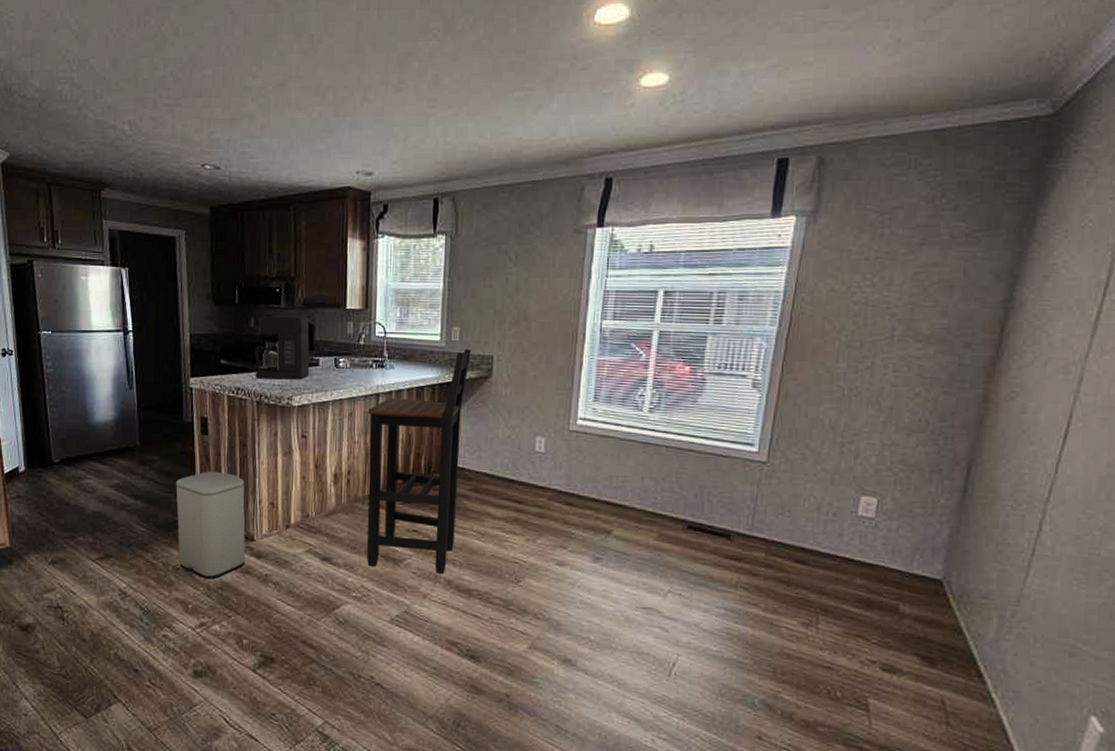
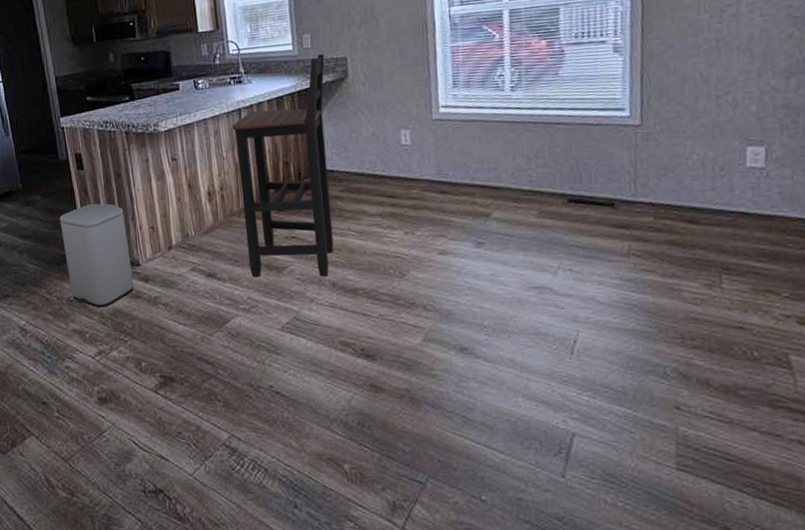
coffee maker: present [255,316,310,380] -> none [117,45,172,110]

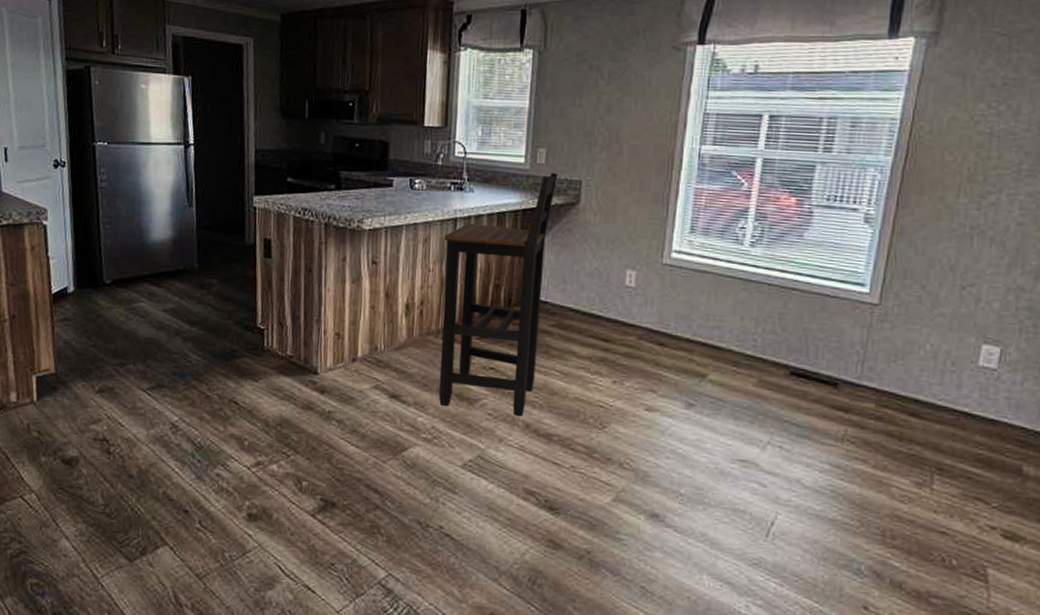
pedal bin: present [59,203,134,309] -> none [229,297,309,415]

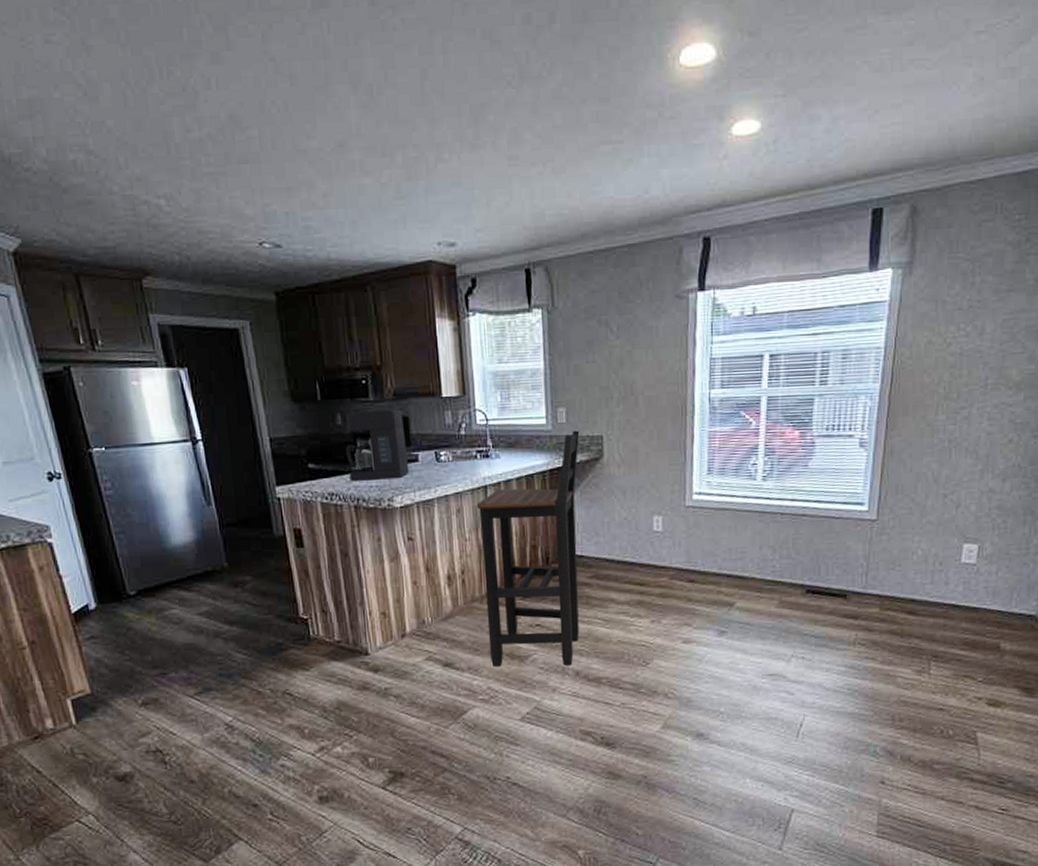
coffee maker: none [324,132,384,202] -> present [346,409,410,481]

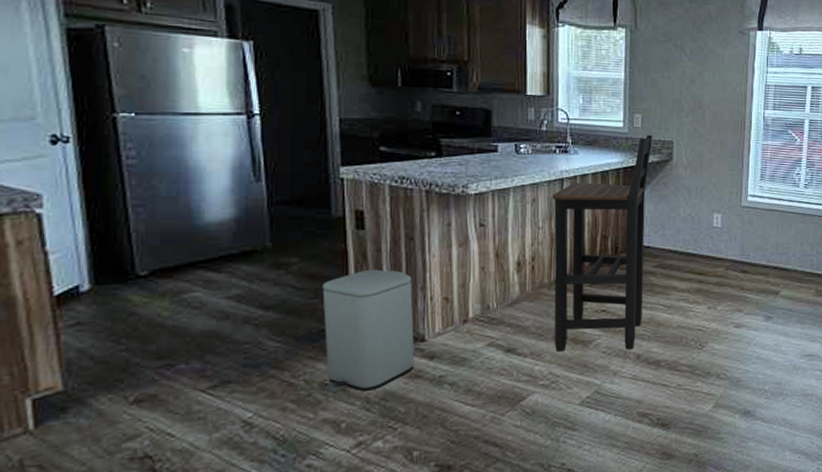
pedal bin: none [274,585,362,702] -> present [319,269,415,394]
coffee maker: present [346,409,410,481] -> none [423,100,488,167]

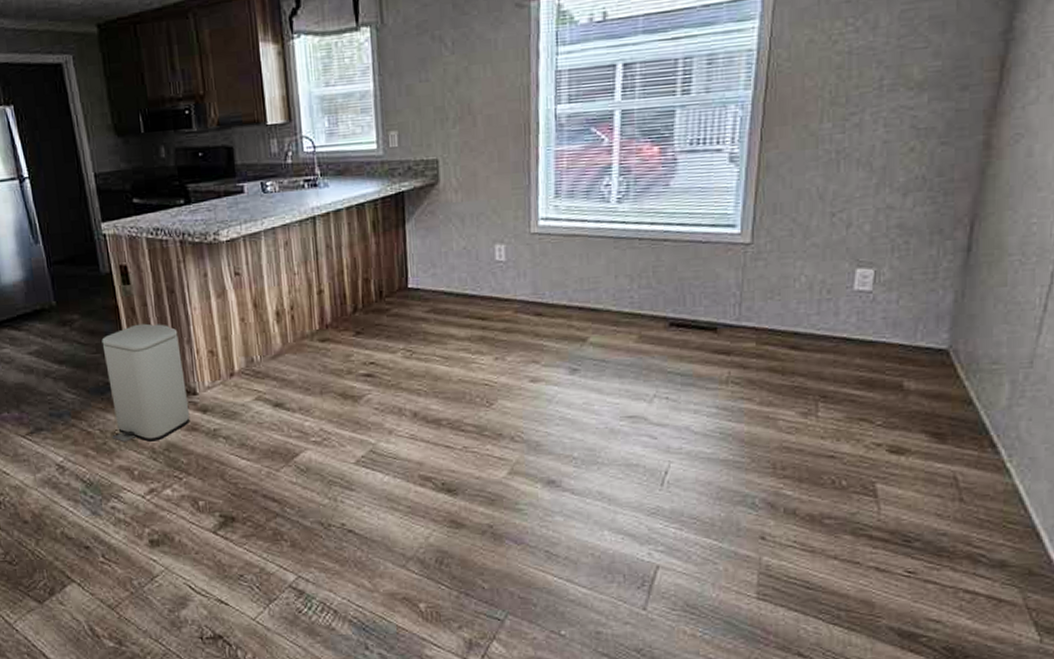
bar stool: present [553,134,653,351] -> none [306,154,417,407]

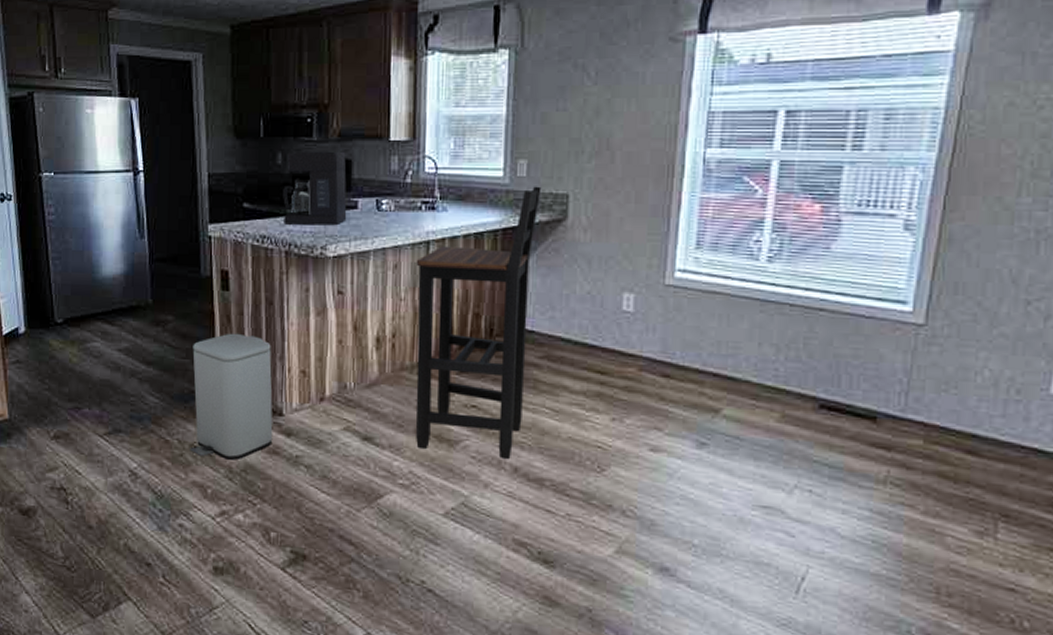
coffee maker: none [169,139,235,215] -> present [283,151,347,226]
bar stool: none [306,154,417,407] -> present [415,186,542,459]

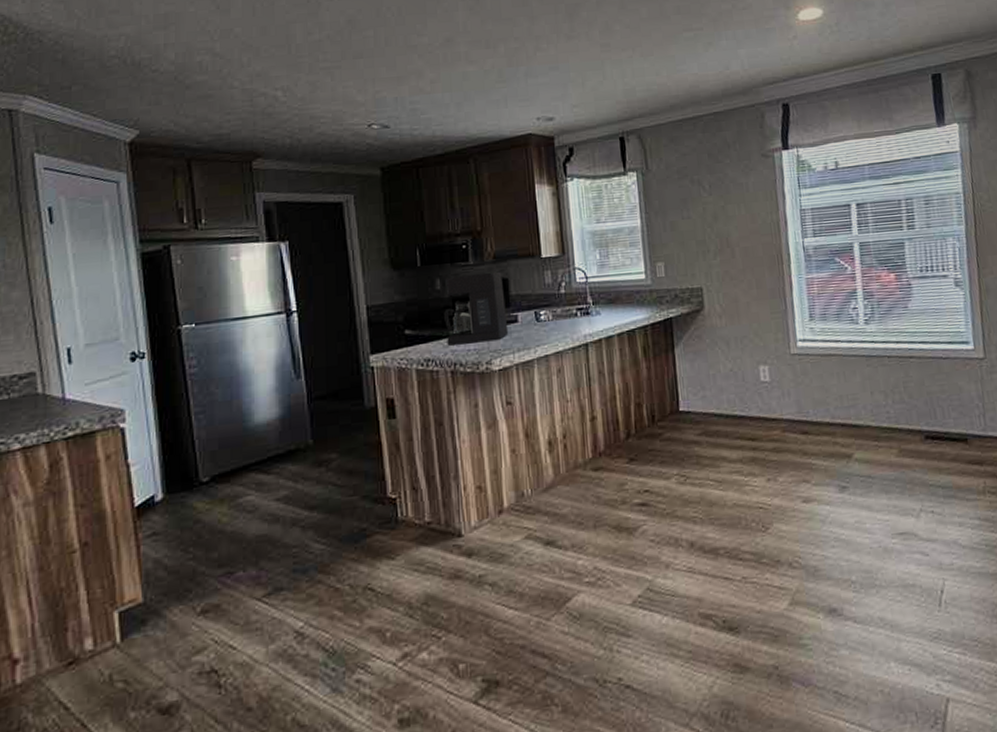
pedal bin: present [190,333,273,460] -> none [360,459,454,599]
bar stool: present [415,186,542,459] -> none [578,283,692,542]

